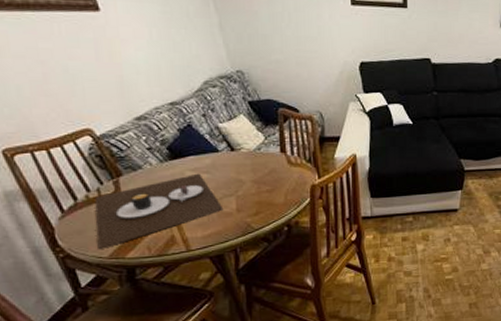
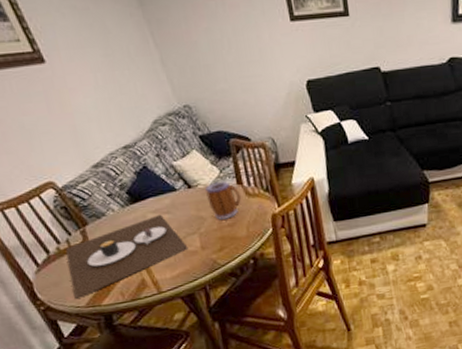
mug: none [248,147,282,185] -> present [205,181,241,220]

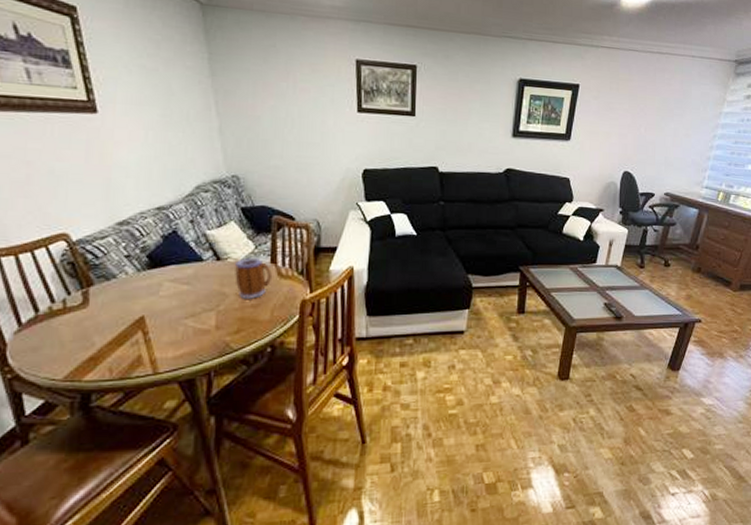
place setting: present [65,214,189,300] -> none [52,284,201,371]

